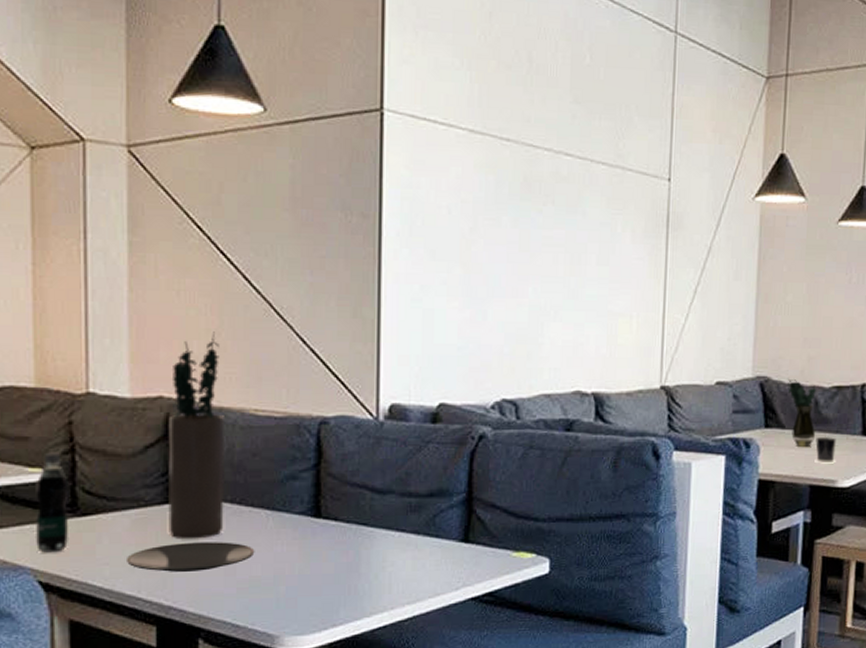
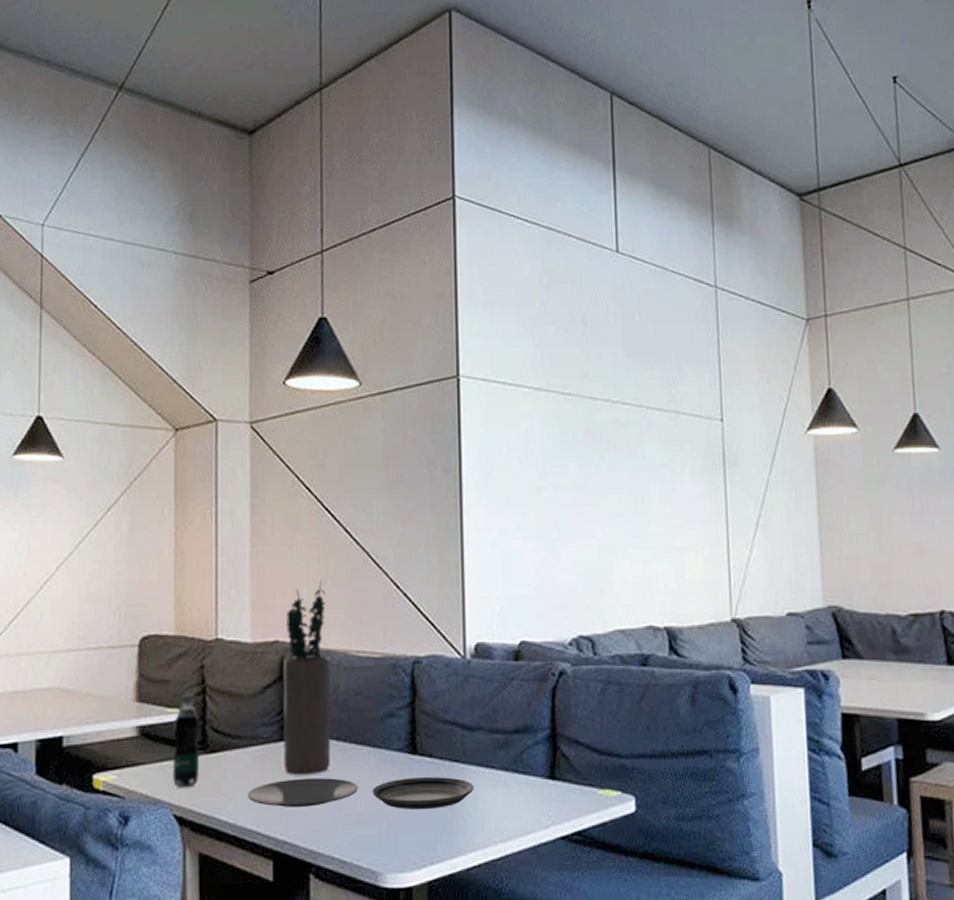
plate: none [270,540,382,574] -> present [372,777,474,810]
vase: present [787,378,816,448] -> none [861,607,897,679]
mug: present [815,436,836,462] -> none [898,666,921,694]

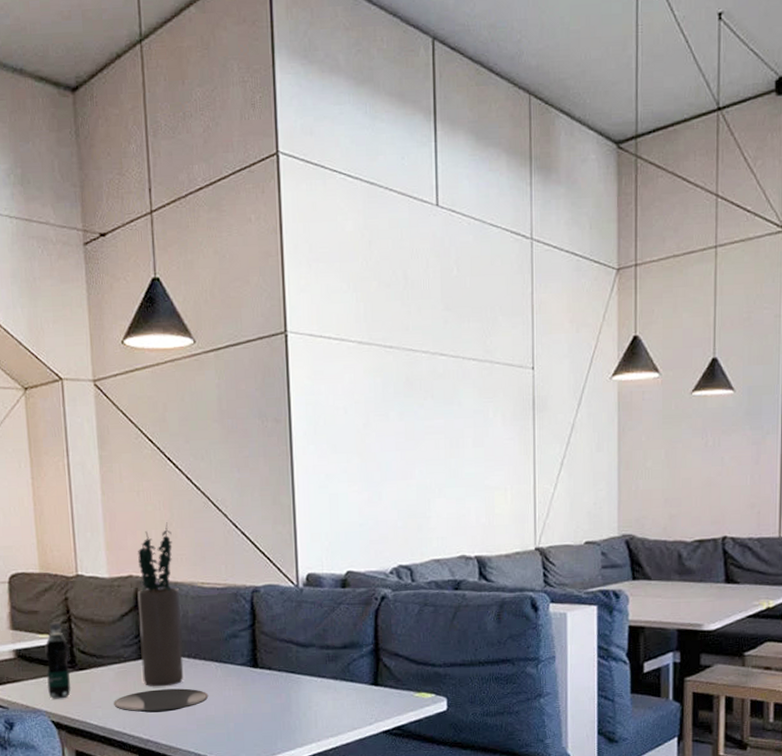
plate: present [372,777,474,810] -> none [221,685,308,713]

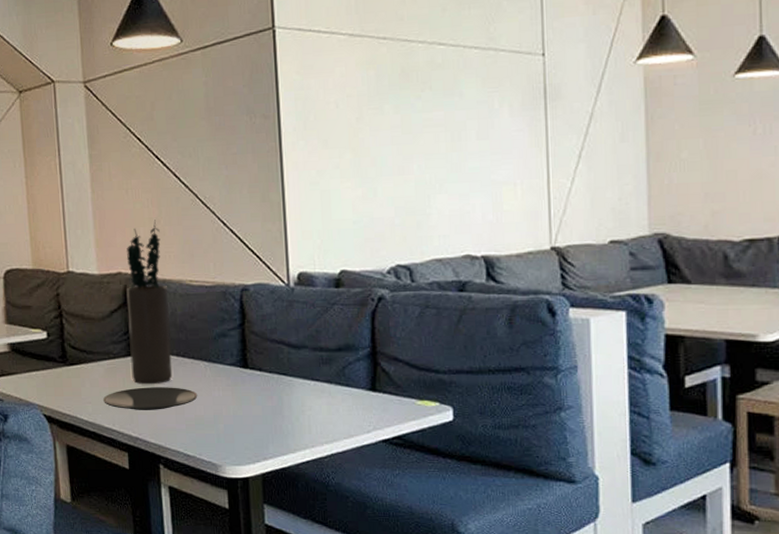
bottle: present [45,621,72,699] -> none [38,317,63,393]

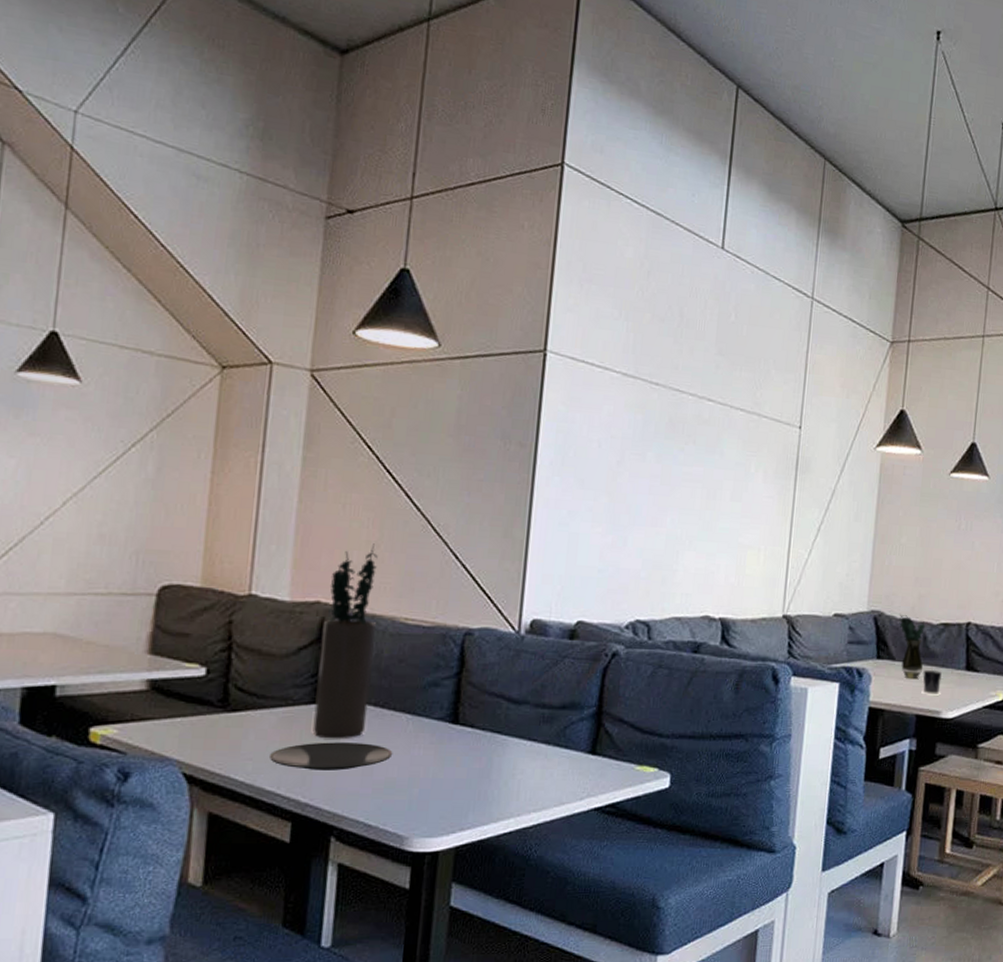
vase: none [690,234,728,302] -> present [899,614,925,680]
mug: none [728,290,753,317] -> present [922,669,942,694]

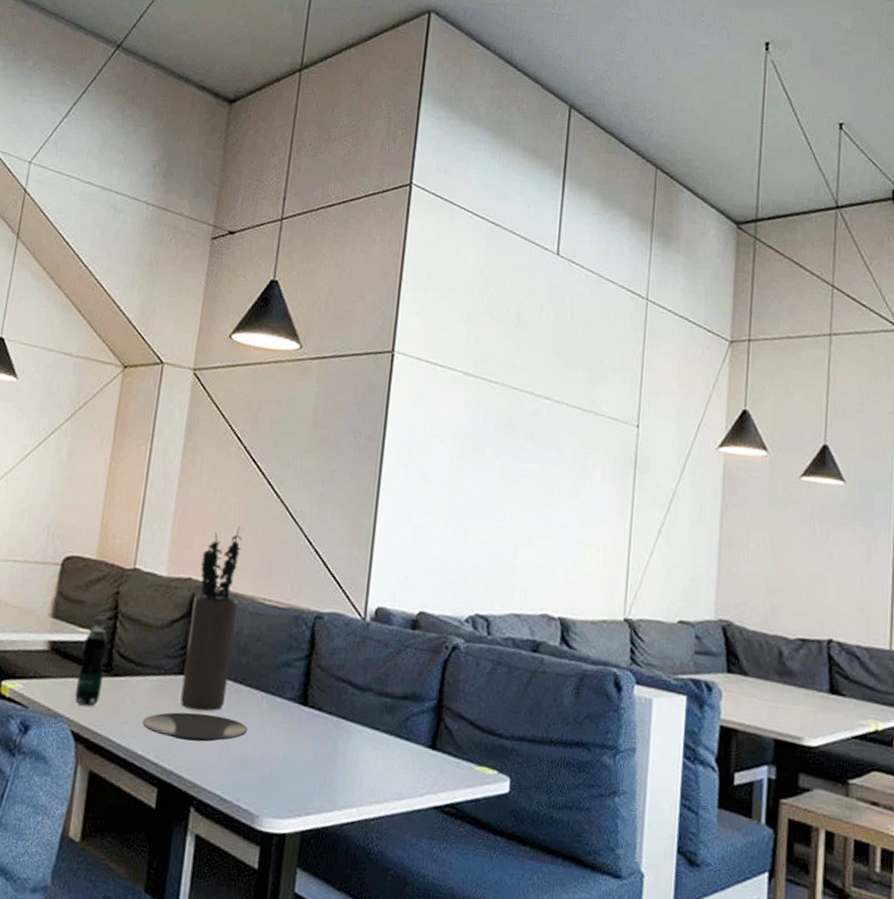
bottle: none [184,649,223,746] -> present [75,616,109,706]
vase: present [899,614,925,680] -> none [750,625,780,699]
mug: present [922,669,942,694] -> none [779,689,802,718]

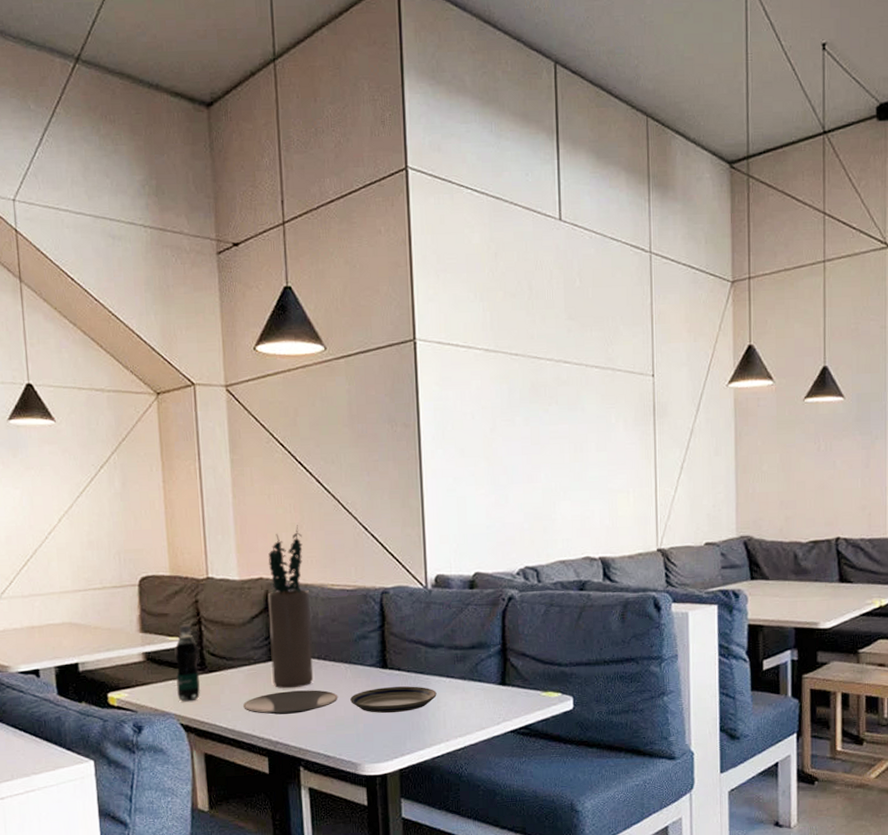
plate: none [260,727,358,762] -> present [350,686,437,714]

